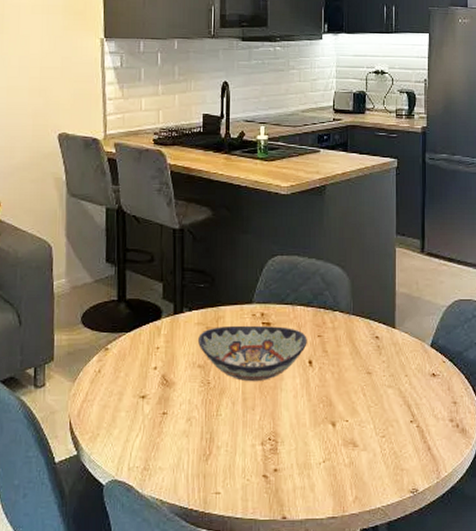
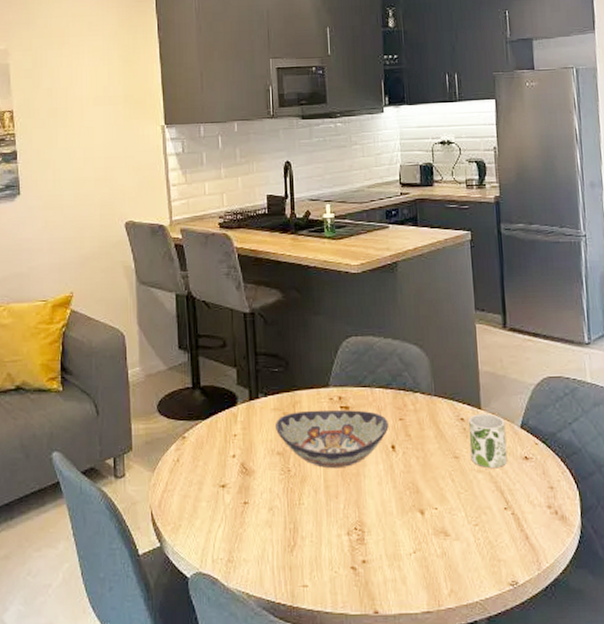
mug: none [382,332,417,384] -> present [469,413,508,469]

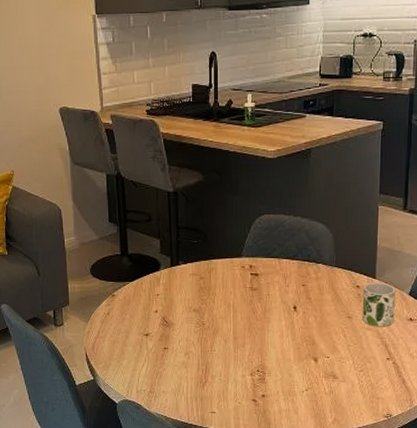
decorative bowl: present [276,409,389,469] -> none [193,276,292,324]

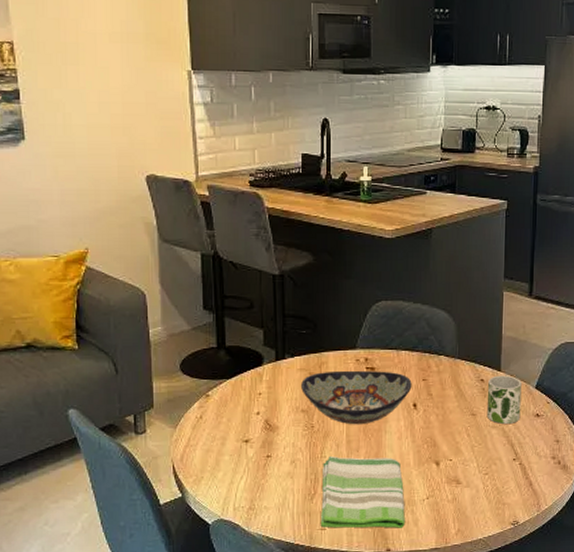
decorative bowl: none [193,276,292,324] -> present [301,370,412,425]
dish towel: none [210,349,286,415] -> present [320,455,405,528]

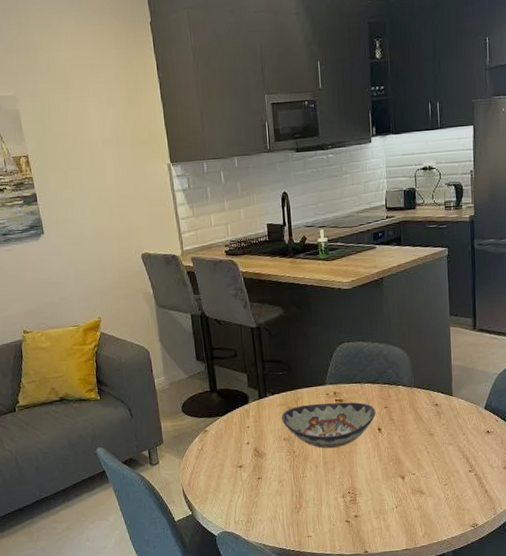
dish towel: present [320,455,405,528] -> none [305,474,378,535]
mug: present [486,375,522,425] -> none [442,399,473,442]

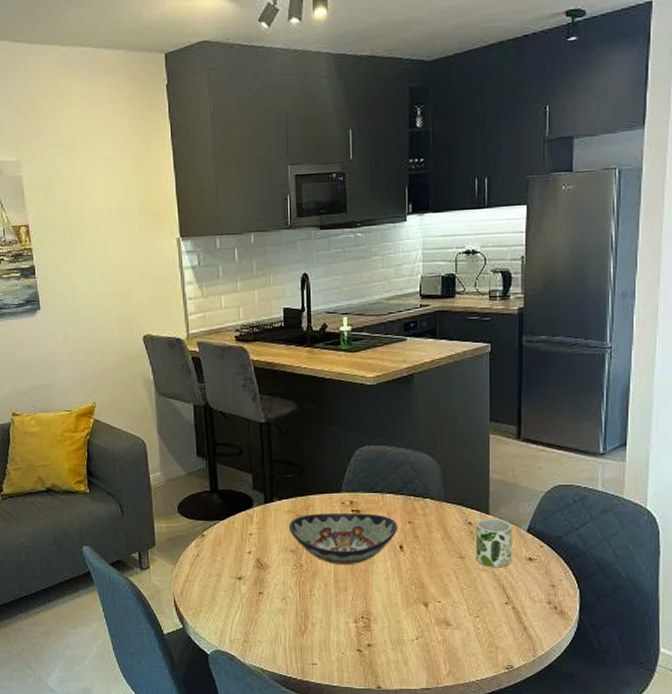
mug: none [442,399,473,442] -> present [475,518,512,568]

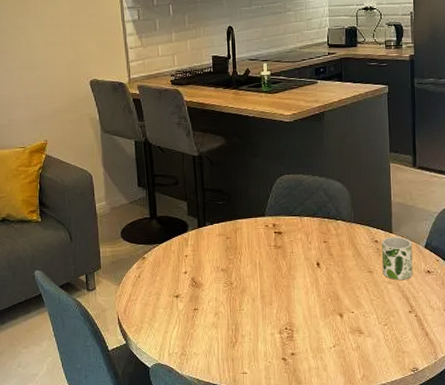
decorative bowl: present [289,513,398,565] -> none [220,234,315,282]

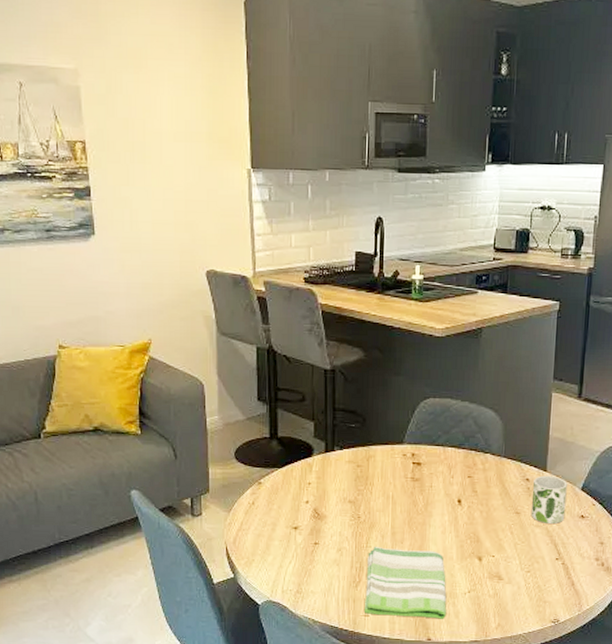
dish towel: none [241,308,315,373] -> present [363,546,447,619]

